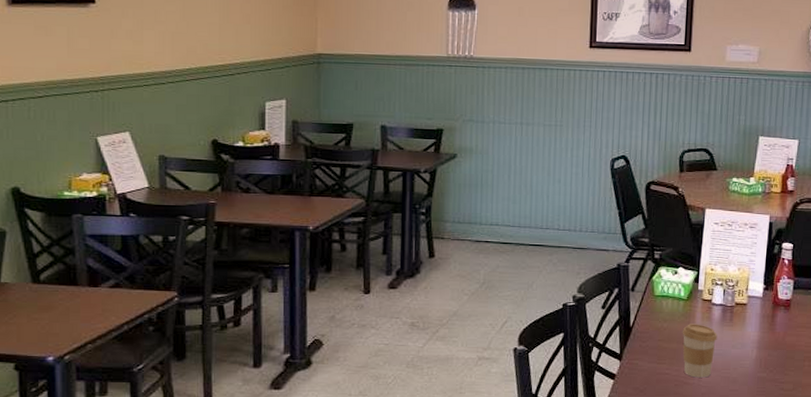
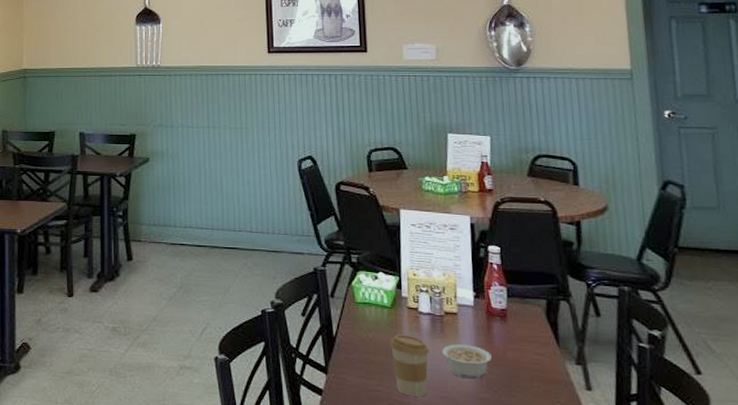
legume: none [726,331,772,361] -> present [440,344,492,379]

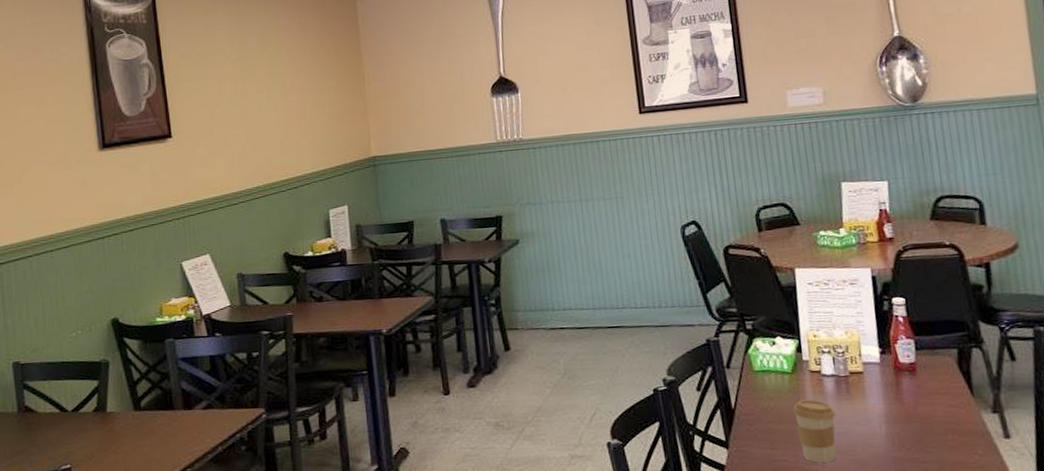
legume: present [440,344,492,379] -> none [847,403,903,439]

